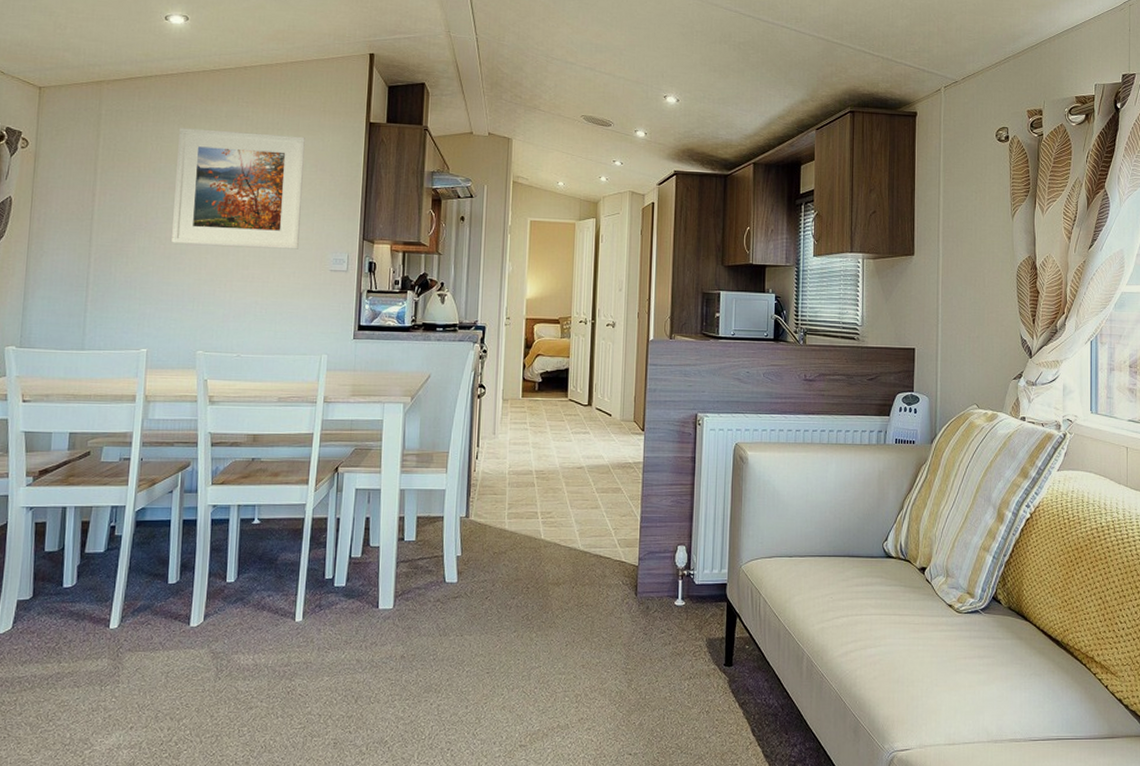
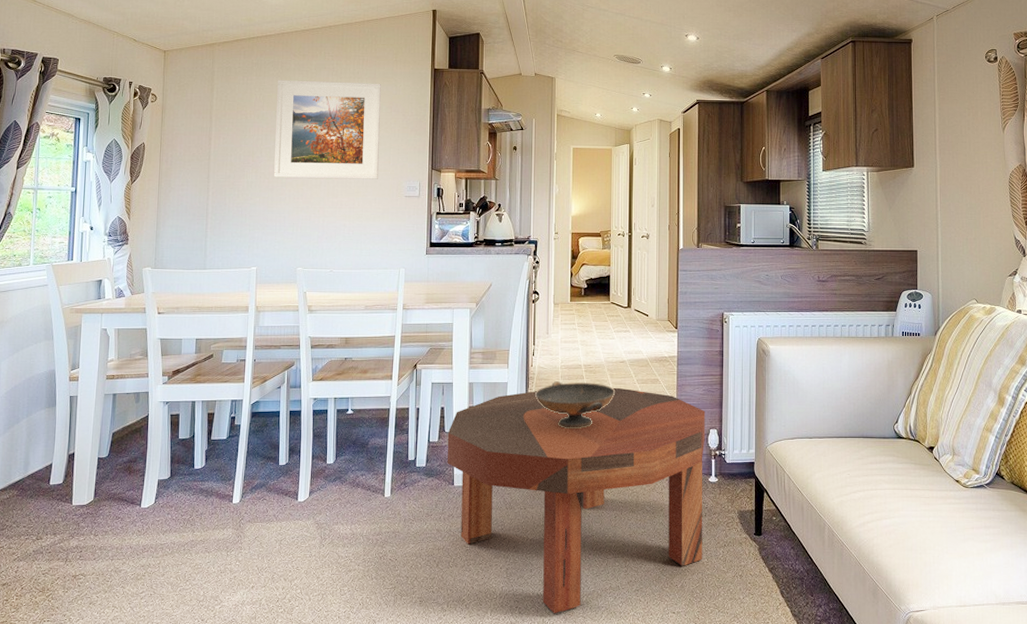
coffee table: none [371,497,673,757] -> present [447,387,706,614]
decorative bowl: none [476,489,571,545] -> present [534,381,616,429]

